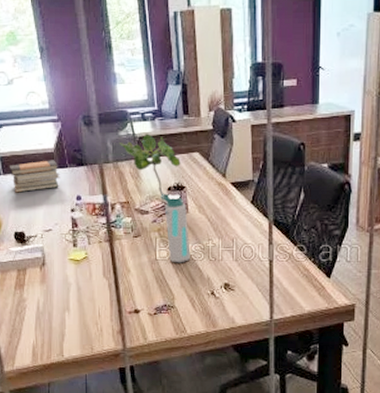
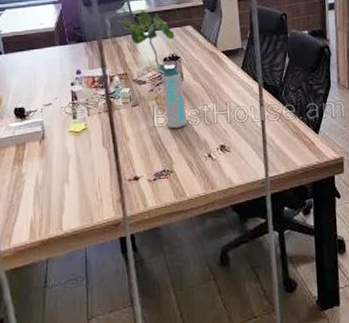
book stack: present [10,160,60,193] -> none [11,38,61,71]

